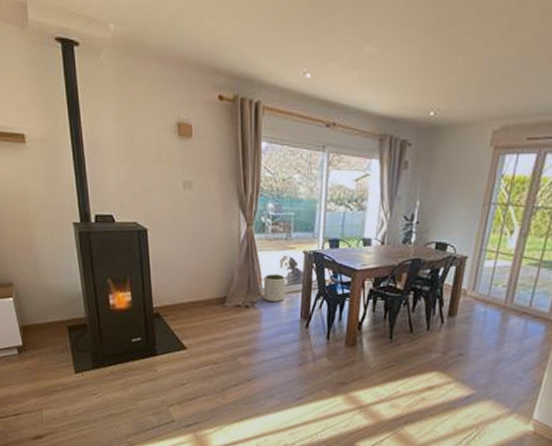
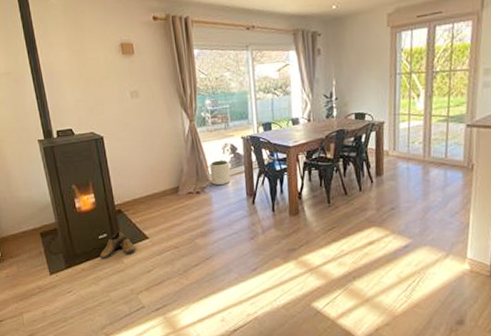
shoe: none [131,335,172,364] -> present [99,229,136,259]

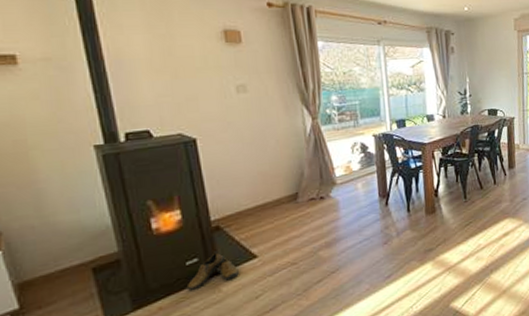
plant pot: present [210,160,231,186] -> none [336,160,361,189]

